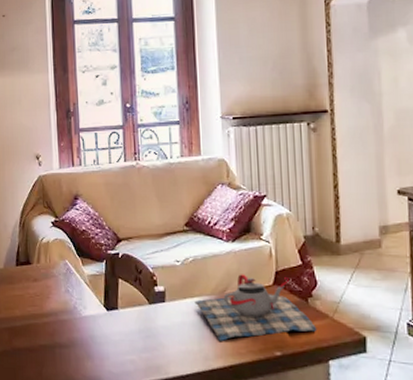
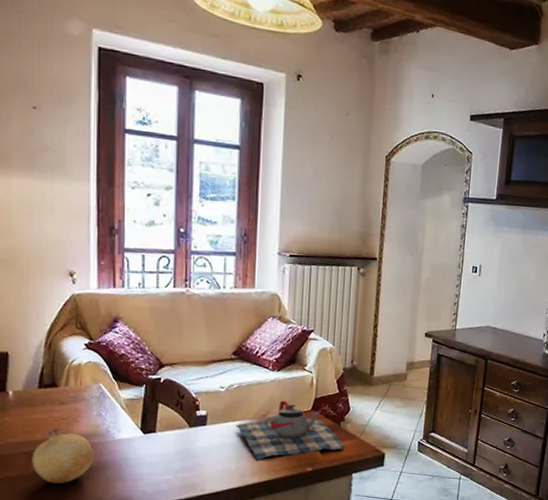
fruit: none [13,304,65,360] -> present [32,428,94,483]

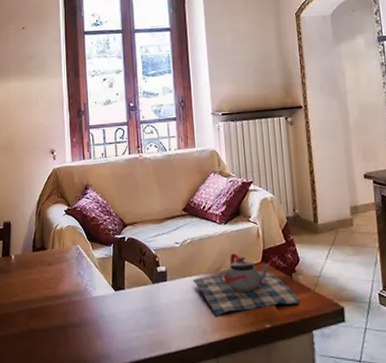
fruit: present [32,428,94,483] -> none [30,287,77,340]

